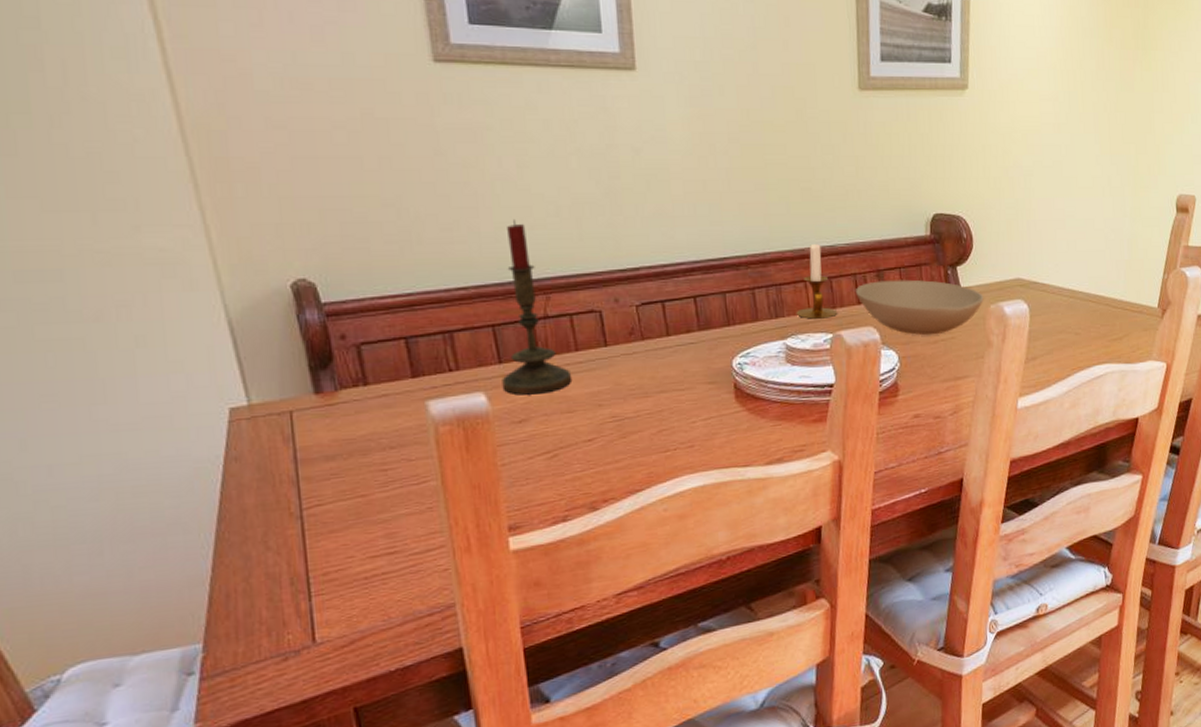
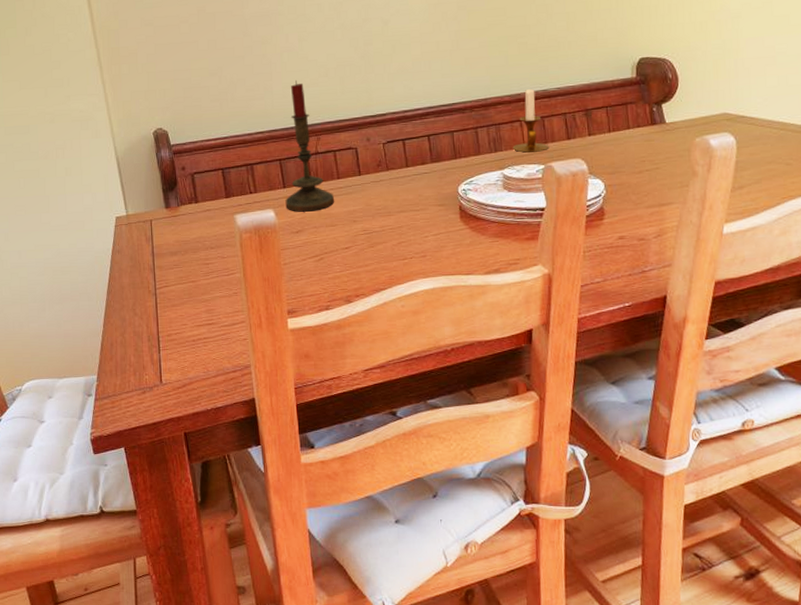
bowl: present [856,279,984,336] -> none [566,117,689,166]

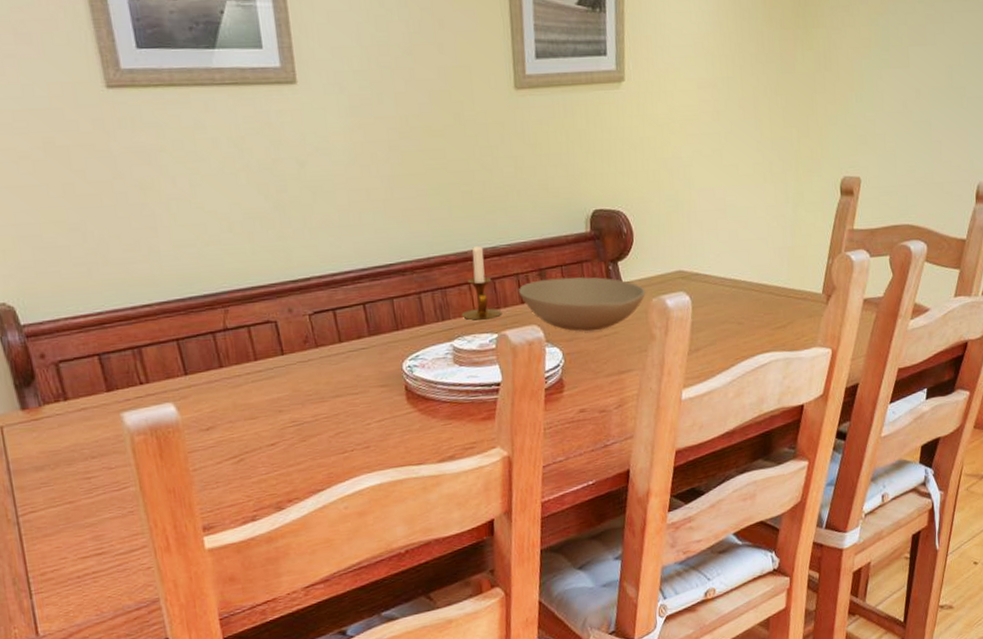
candle: present [285,81,334,212] -> none [184,237,252,404]
bowl: none [566,117,689,166] -> present [519,277,646,332]

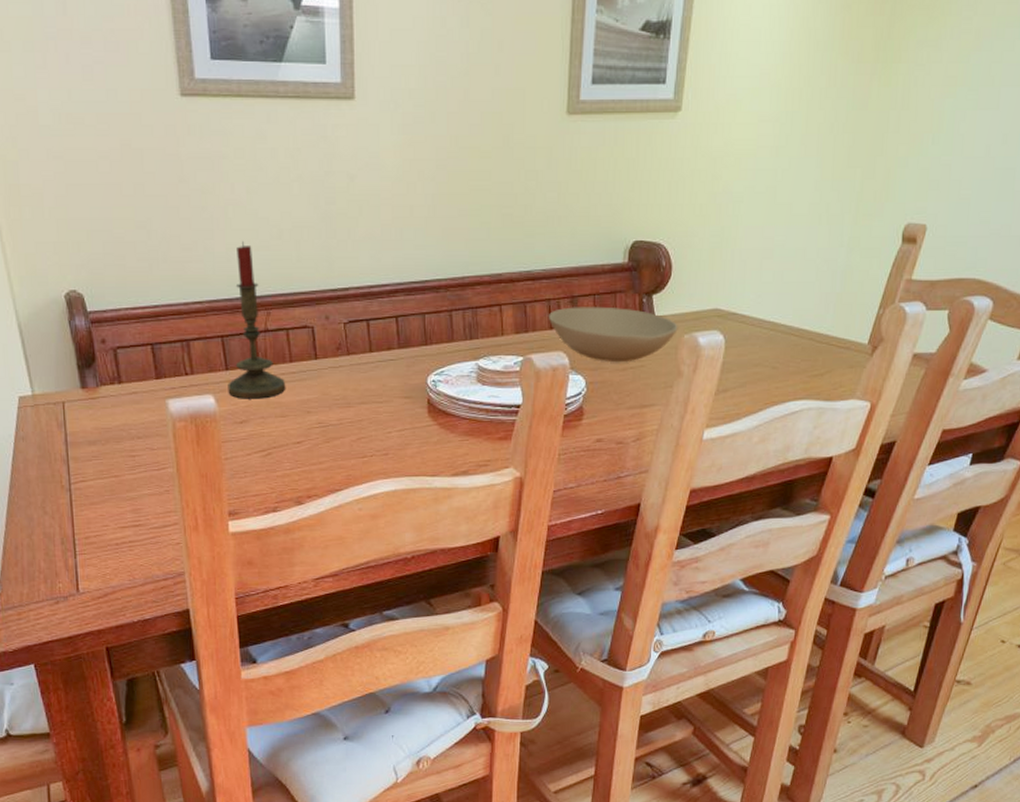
candle: none [184,237,252,404] -> present [228,242,285,399]
candlestick: present [461,246,502,321] -> none [489,269,530,342]

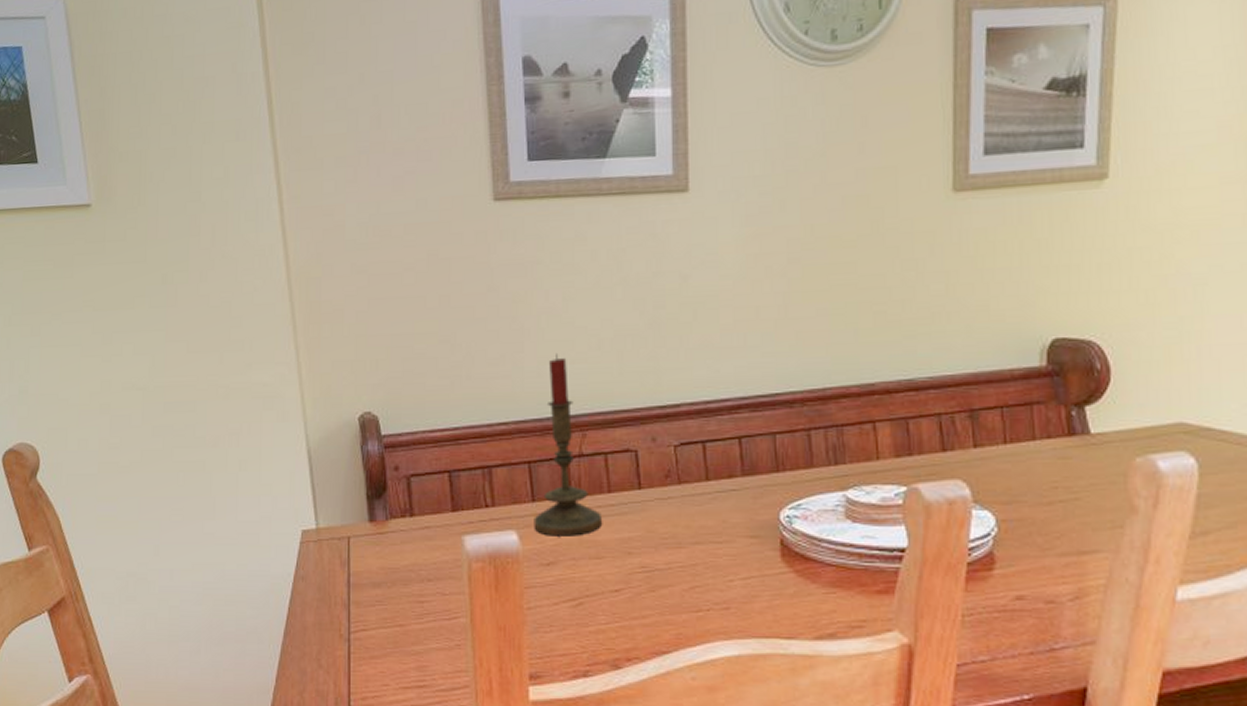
bowl: present [549,306,678,363] -> none [940,422,1126,494]

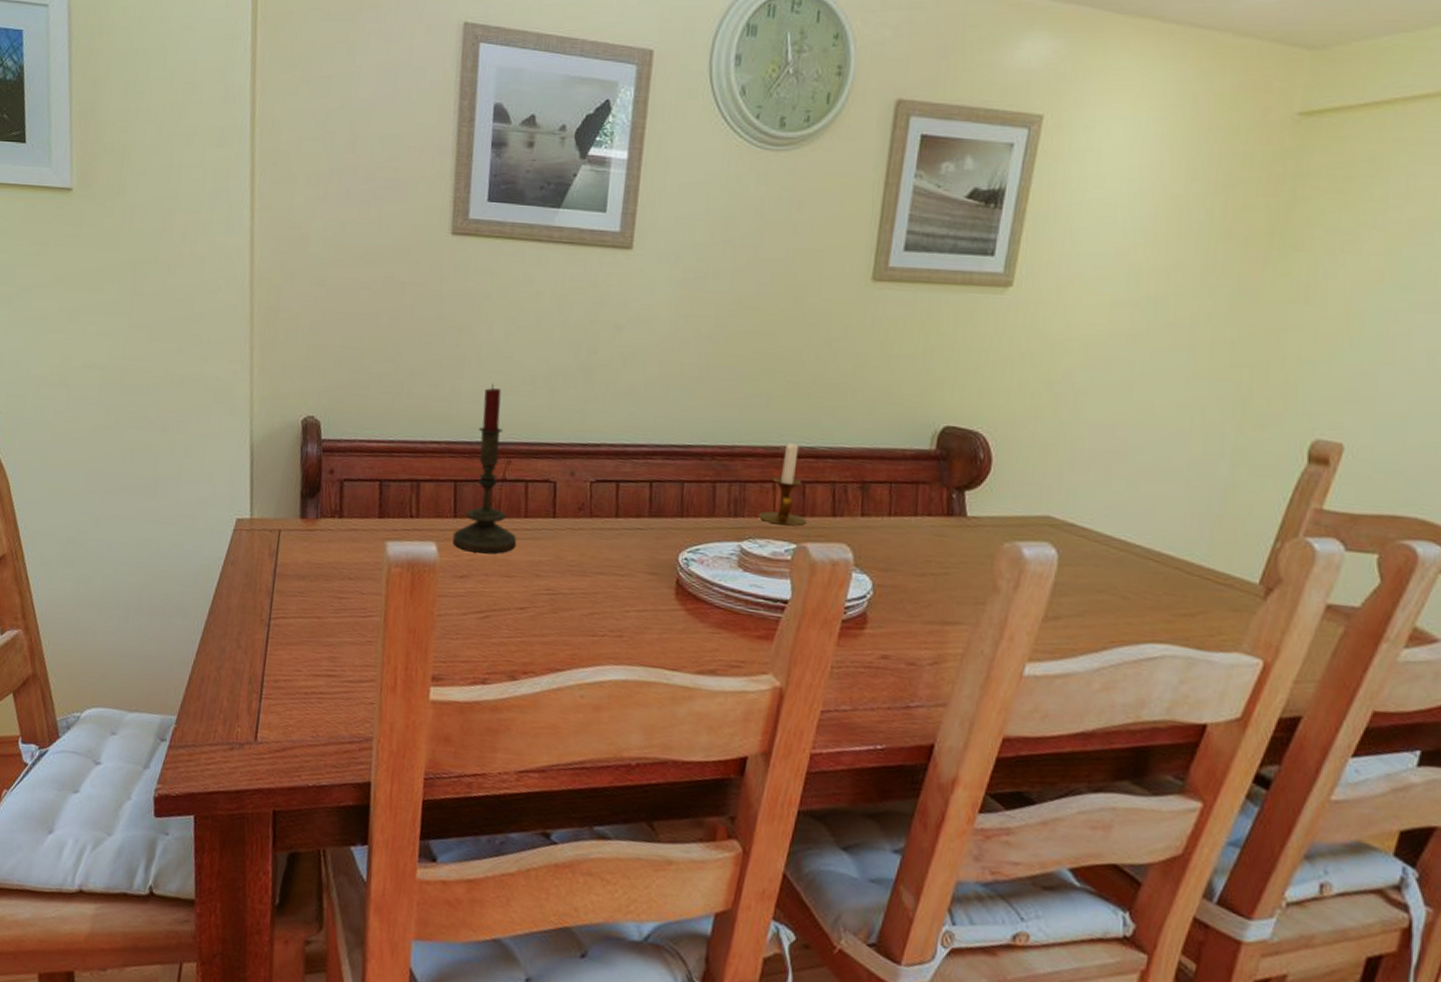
candlestick: none [860,378,915,468] -> present [757,443,807,527]

